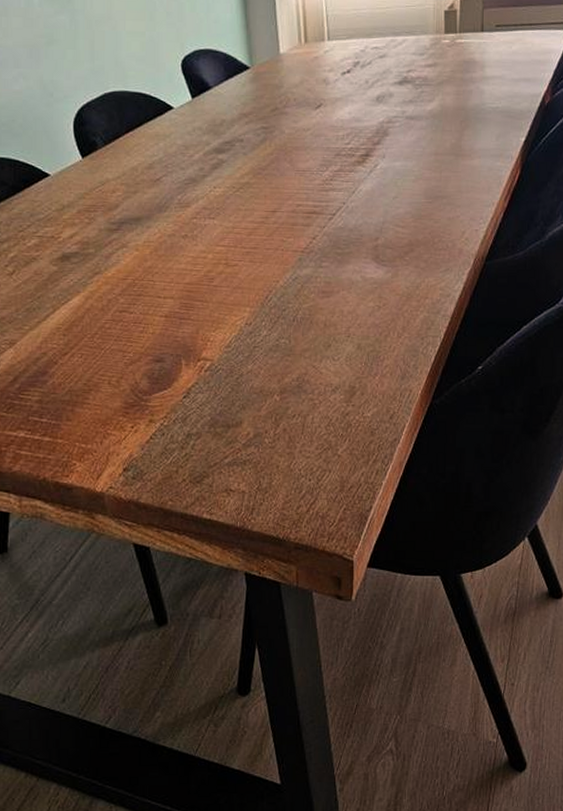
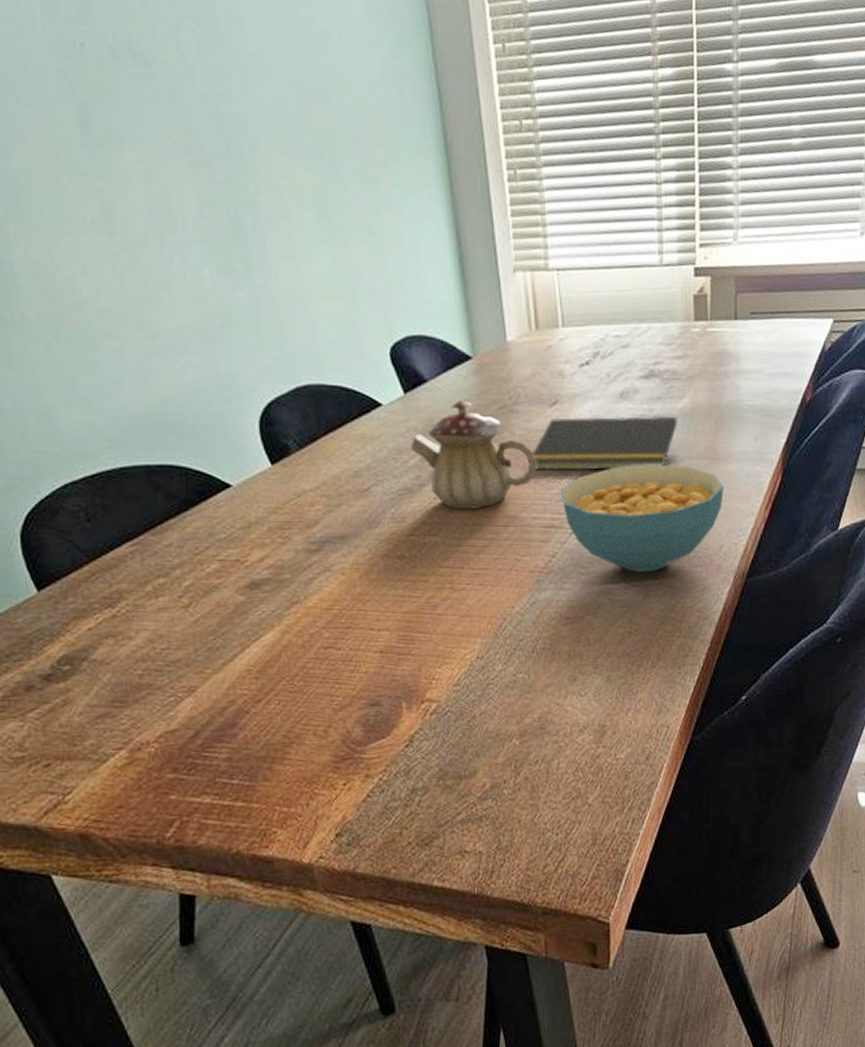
teapot: none [196,104,302,197] -> present [411,400,537,509]
notepad: none [295,117,428,165] -> present [528,415,679,471]
cereal bowl: none [322,159,467,254] -> present [560,464,724,572]

